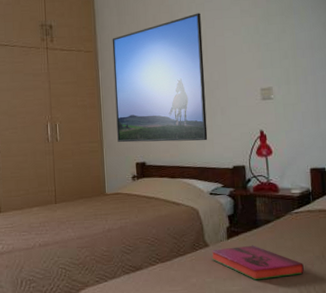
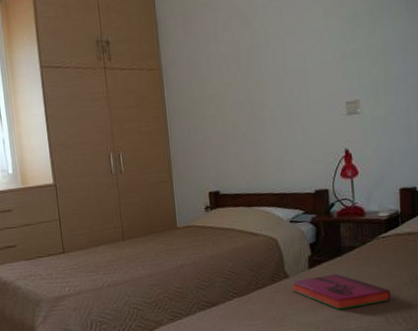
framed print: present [112,13,208,143] -> none [177,17,287,171]

